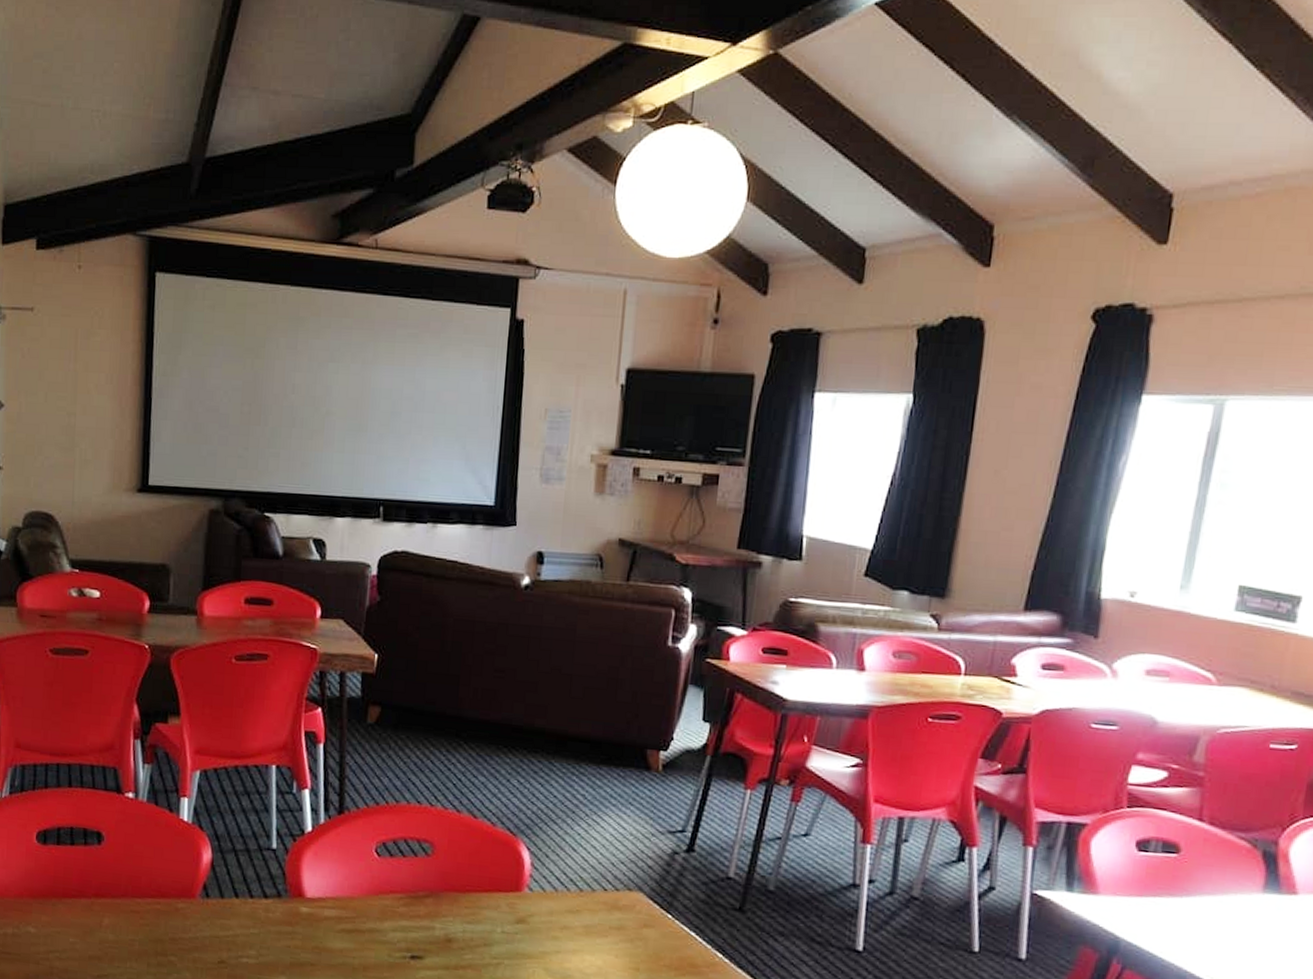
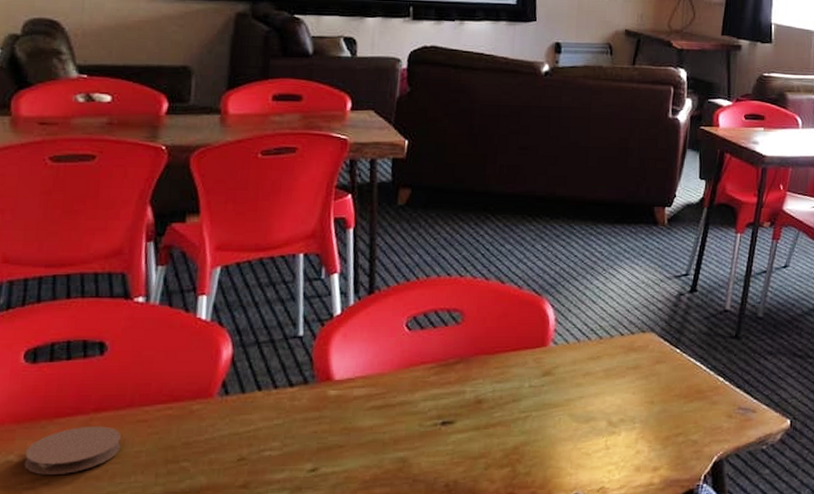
coaster: none [40,909,118,951] -> present [24,426,122,475]

